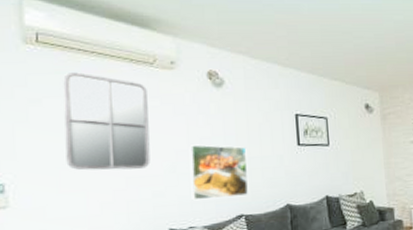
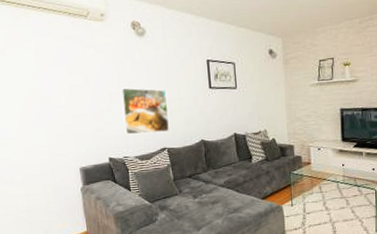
home mirror: present [63,72,150,170] -> none [19,26,91,109]

